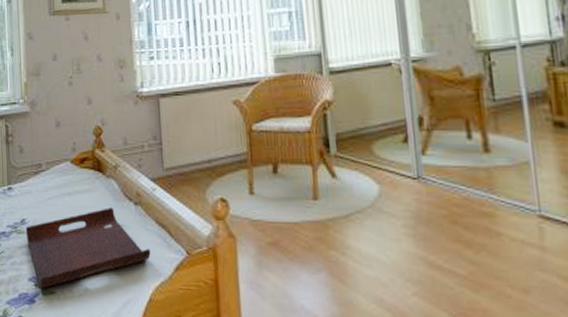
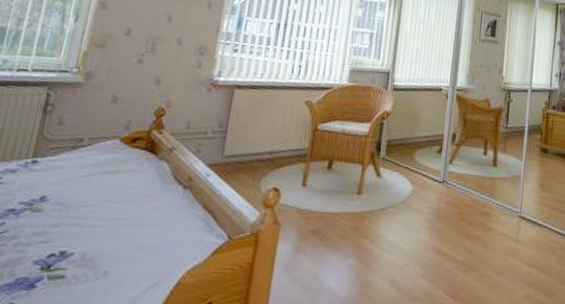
serving tray: present [25,208,151,289] -> none [42,189,191,273]

